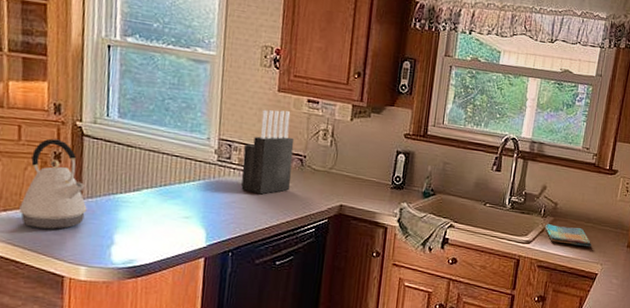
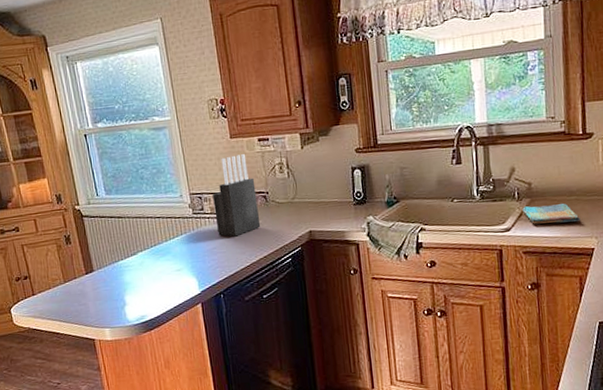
kettle: present [19,138,87,229] -> none [49,224,99,302]

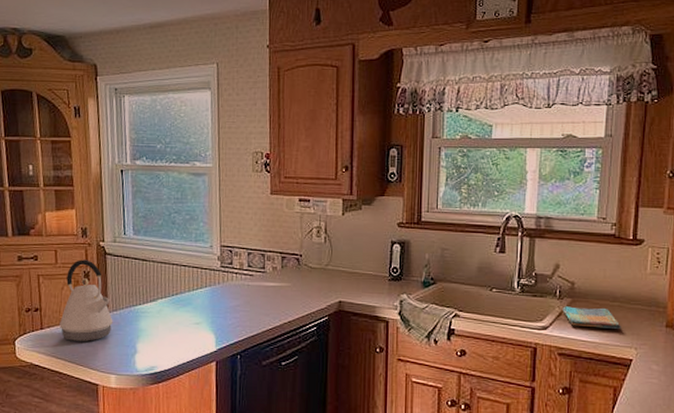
kettle: none [49,224,99,302] -> present [59,259,113,341]
knife block: present [213,154,261,237] -> none [243,212,290,297]

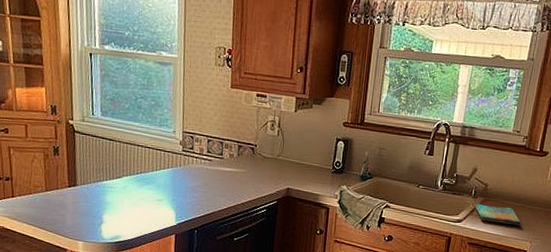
kettle: present [59,259,113,341] -> none [30,135,81,211]

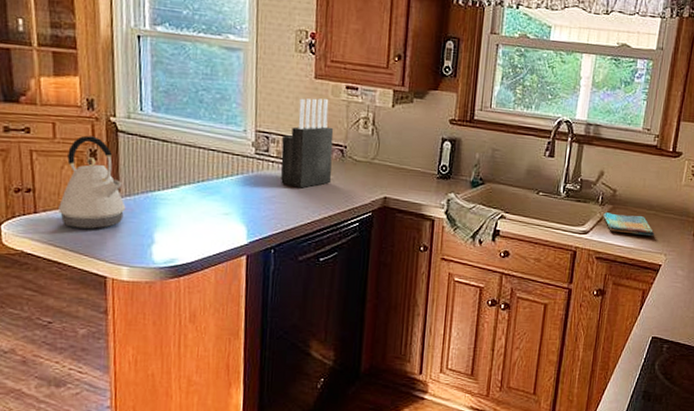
kettle: none [30,135,81,211] -> present [58,135,126,229]
knife block: none [202,104,246,180] -> present [280,98,334,188]

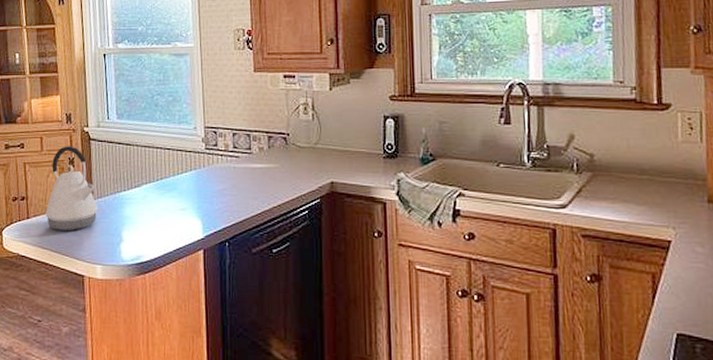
knife block: present [280,98,334,188] -> none [229,90,278,179]
dish towel: present [603,212,655,236] -> none [582,181,654,205]

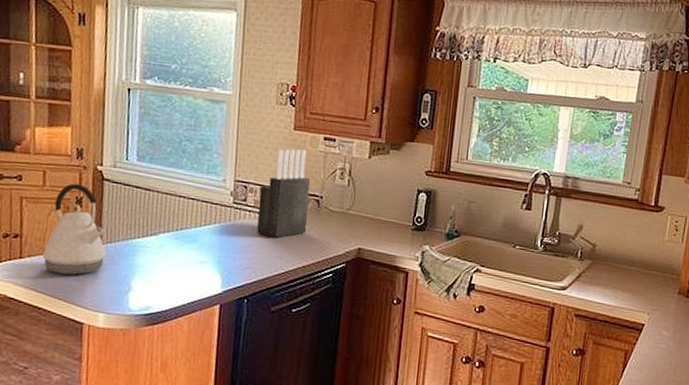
knife block: none [229,90,278,179] -> present [257,149,311,238]

